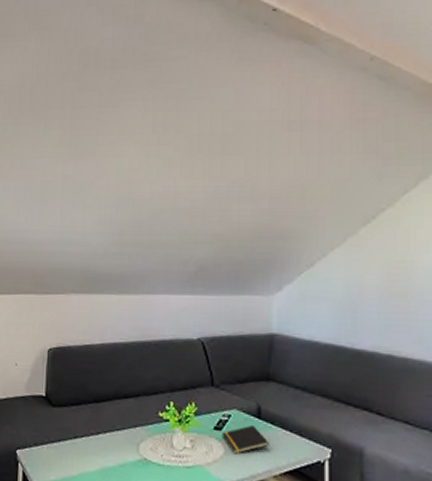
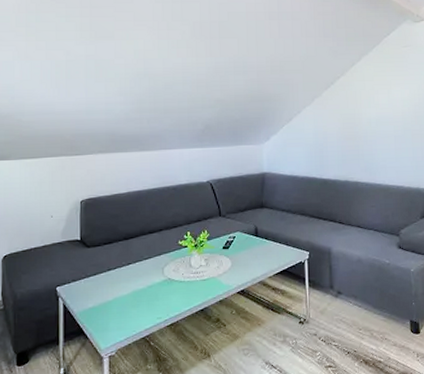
notepad: present [222,424,269,454] -> none [229,241,265,265]

